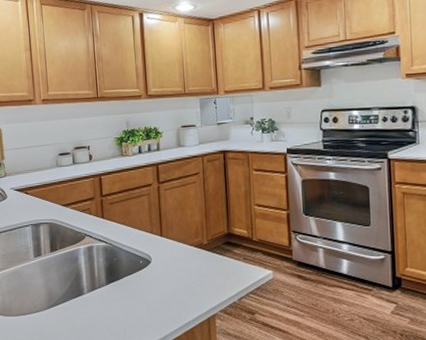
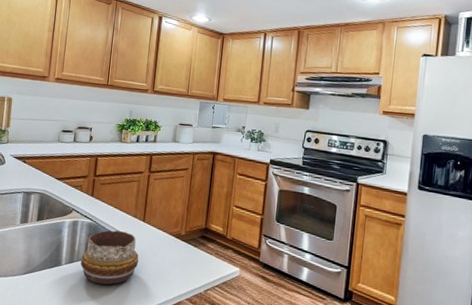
decorative bowl: none [103,250,164,308] -> present [80,230,139,285]

